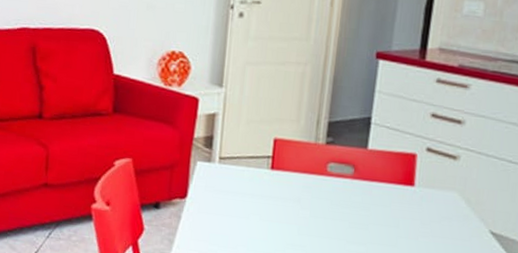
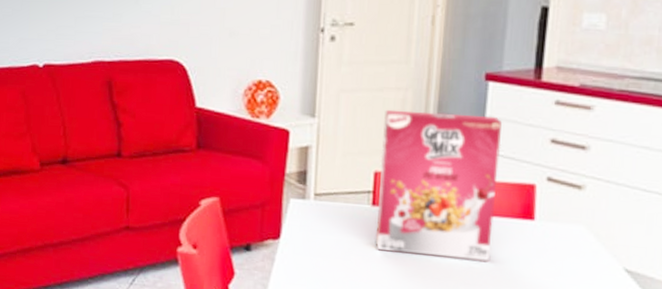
cereal box: none [272,82,389,223] -> present [375,109,502,262]

